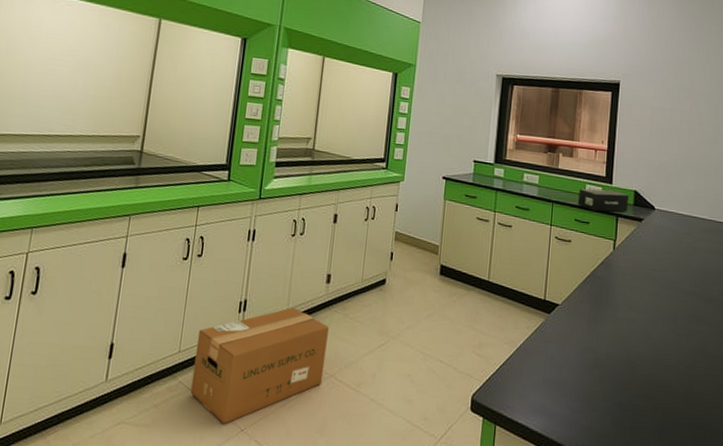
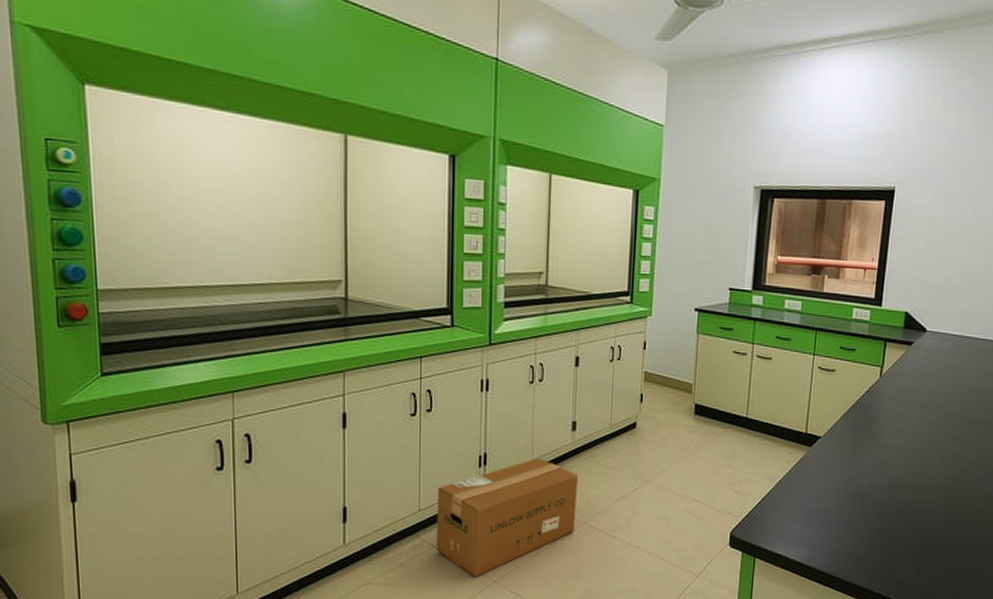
box: present [577,188,630,212] -> none [843,312,900,337]

